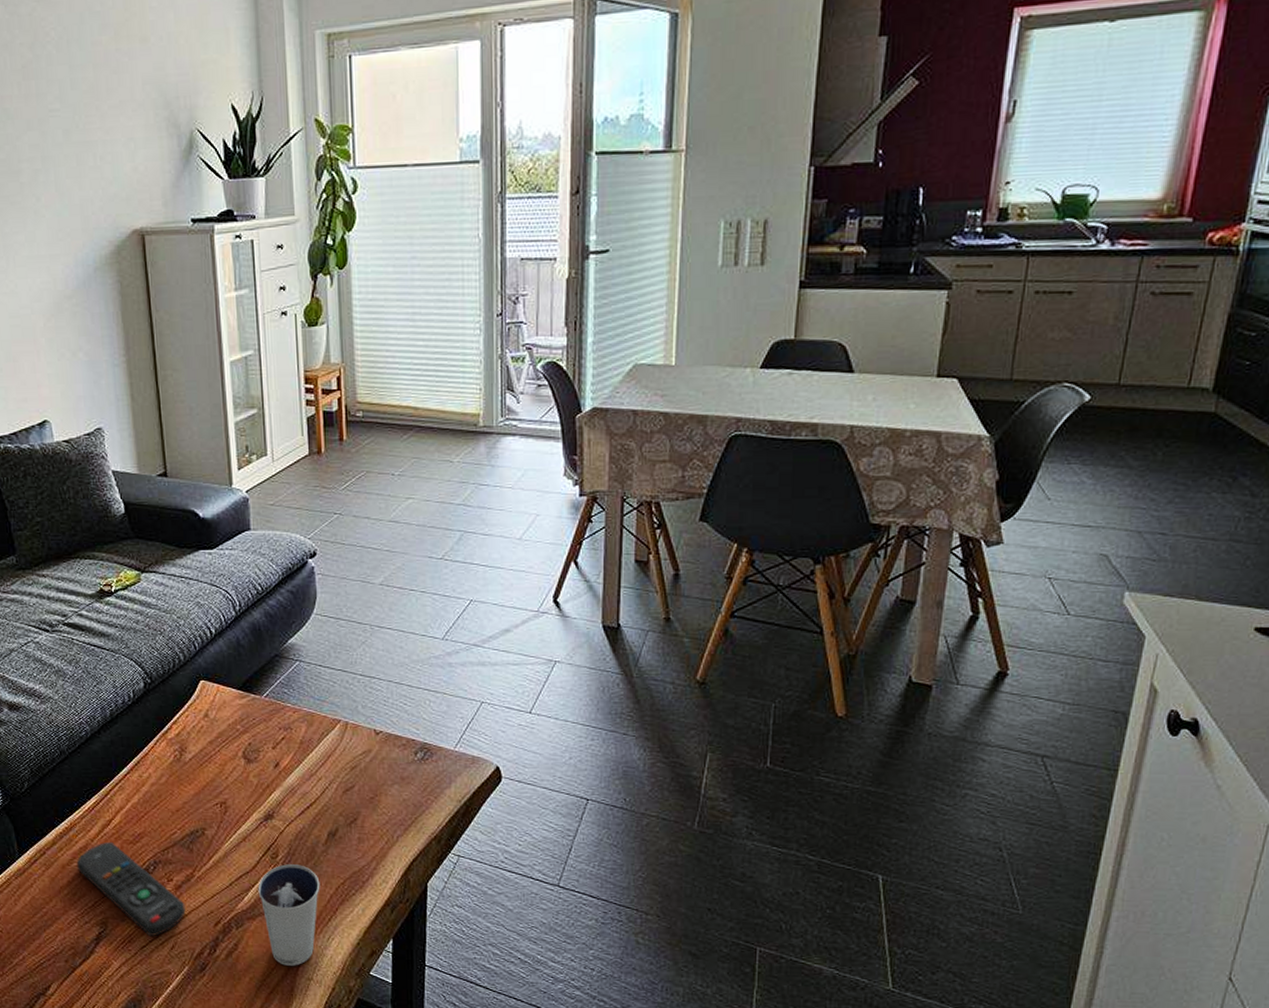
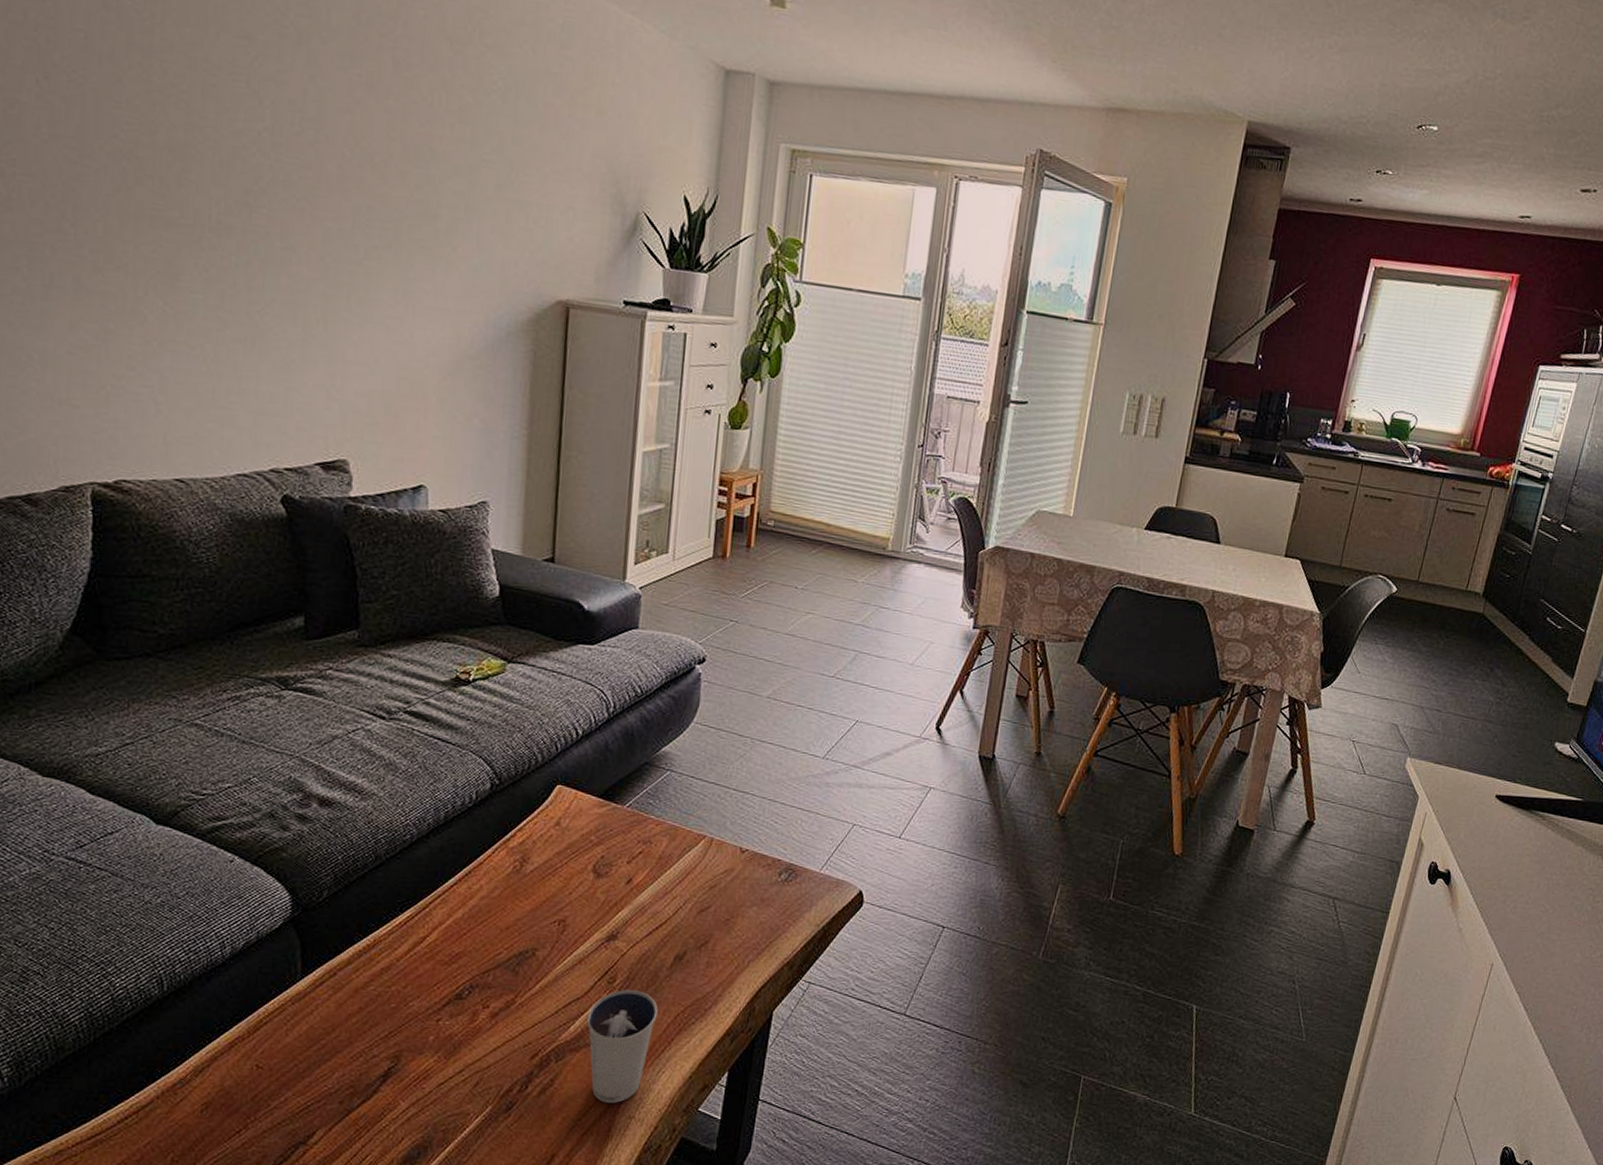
remote control: present [76,841,186,936] -> none [373,962,500,1071]

